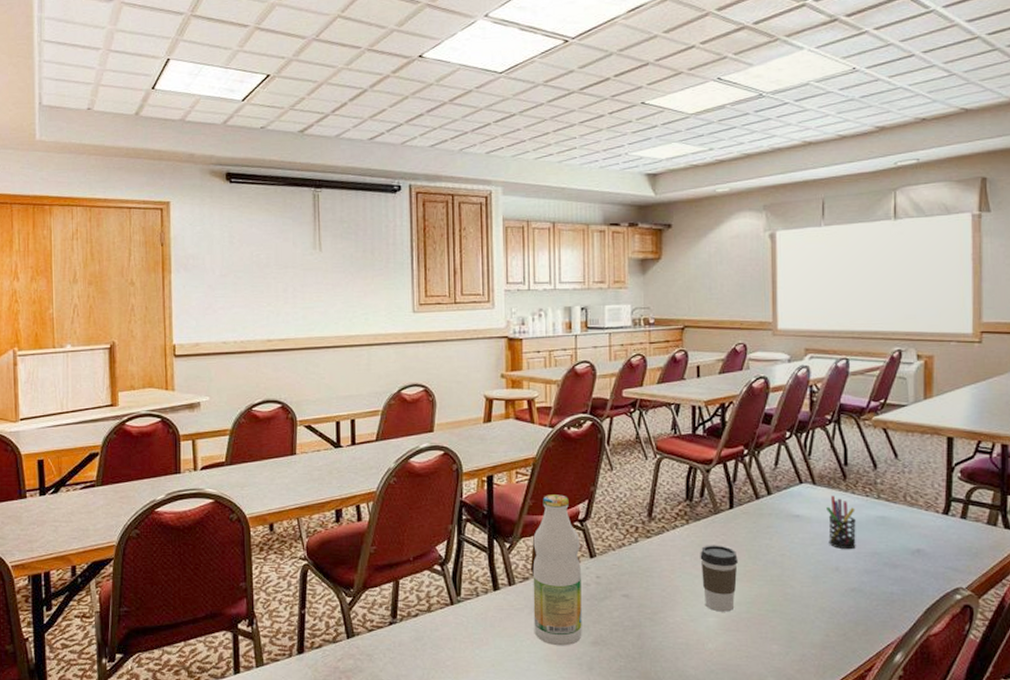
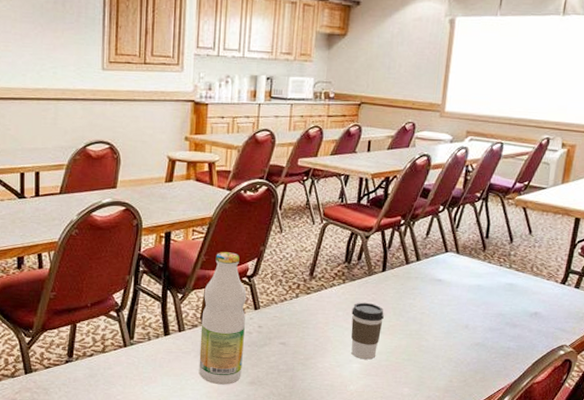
pen holder: present [826,495,856,550] -> none [463,264,489,311]

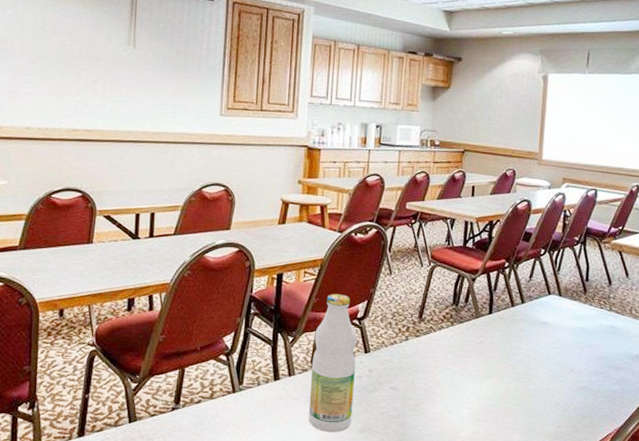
coffee cup: present [351,302,384,360] -> none [460,345,492,405]

